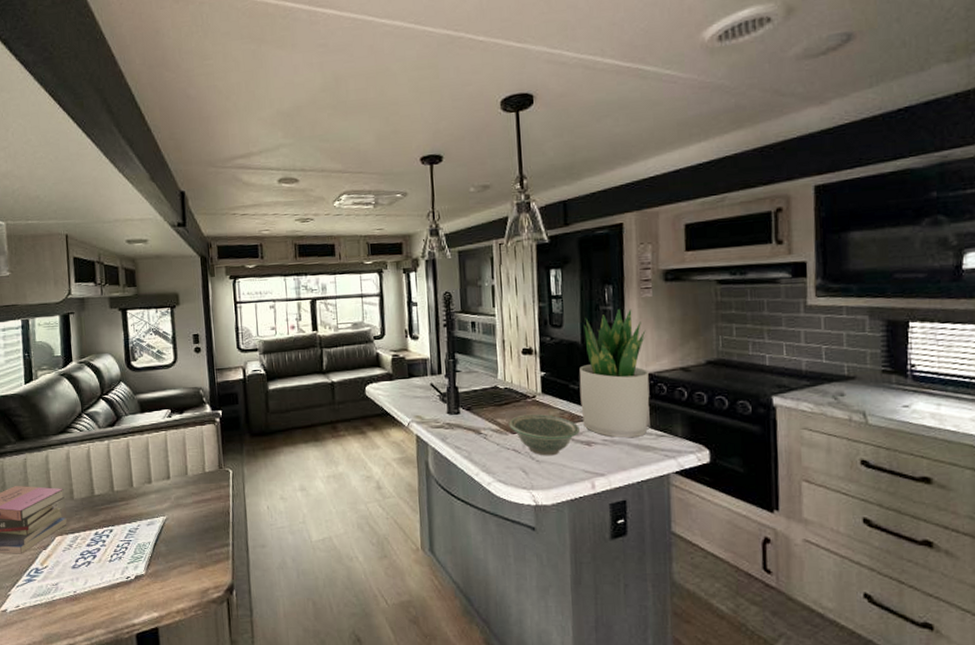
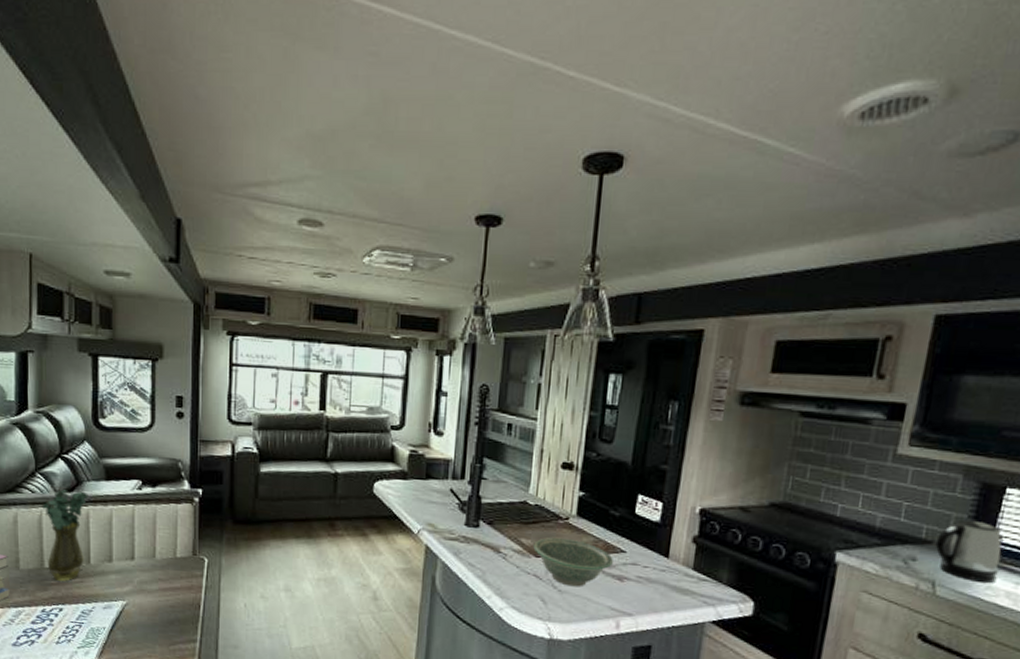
vase: none [90,422,128,505] -> present [43,487,88,581]
planter: present [579,308,650,439] -> none [618,429,708,579]
kettle: none [858,353,919,408] -> present [935,519,1002,583]

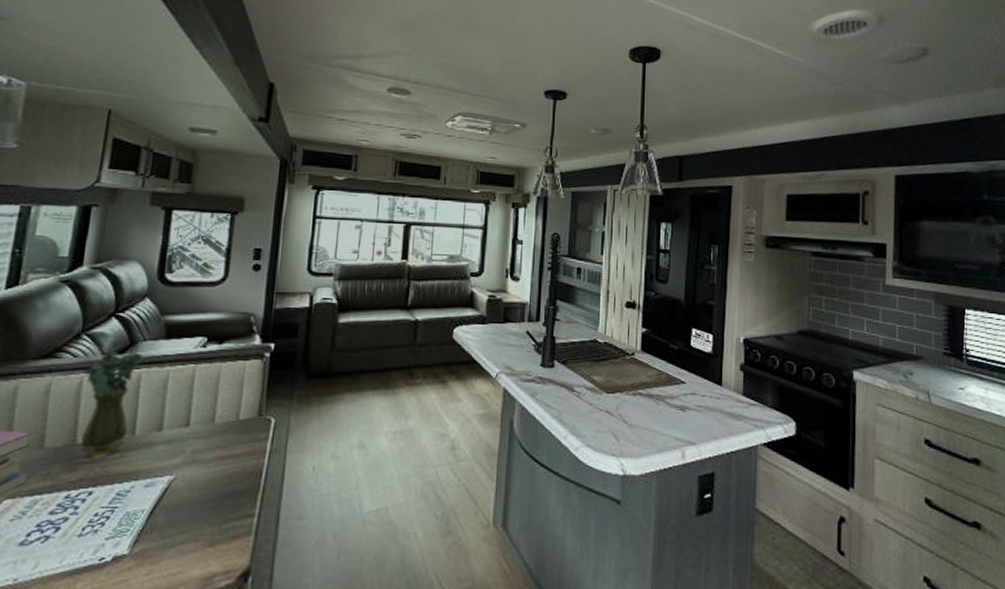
bowl: present [533,537,614,587] -> none [604,372,676,420]
kettle: present [935,519,1002,583] -> none [924,337,972,390]

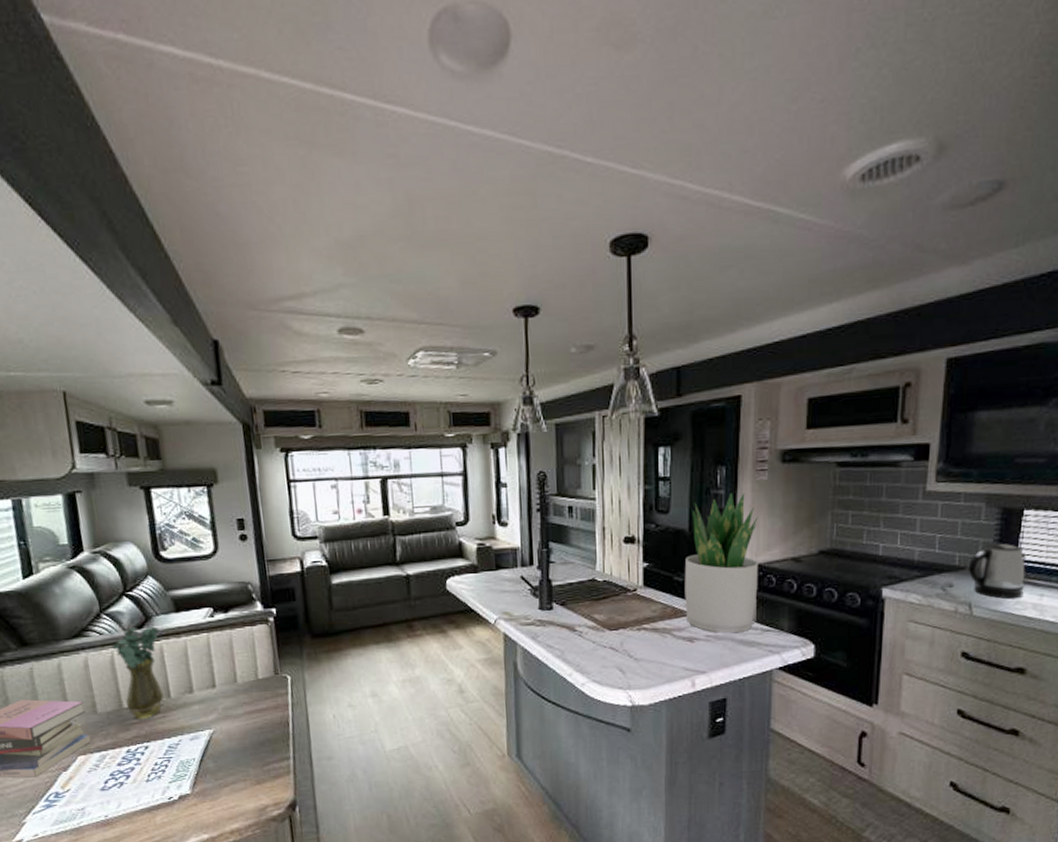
planter: none [678,269,746,405] -> present [684,492,758,634]
kettle: none [924,337,972,390] -> present [968,543,1026,599]

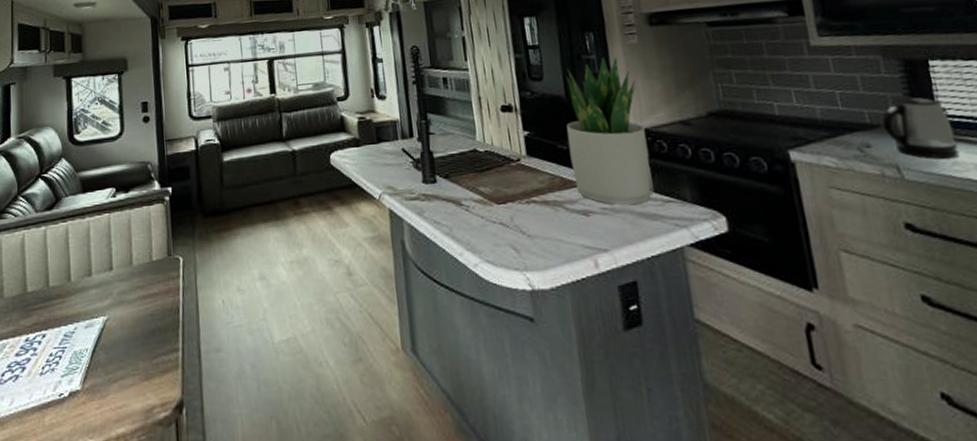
vase: present [113,623,165,719] -> none [25,205,67,305]

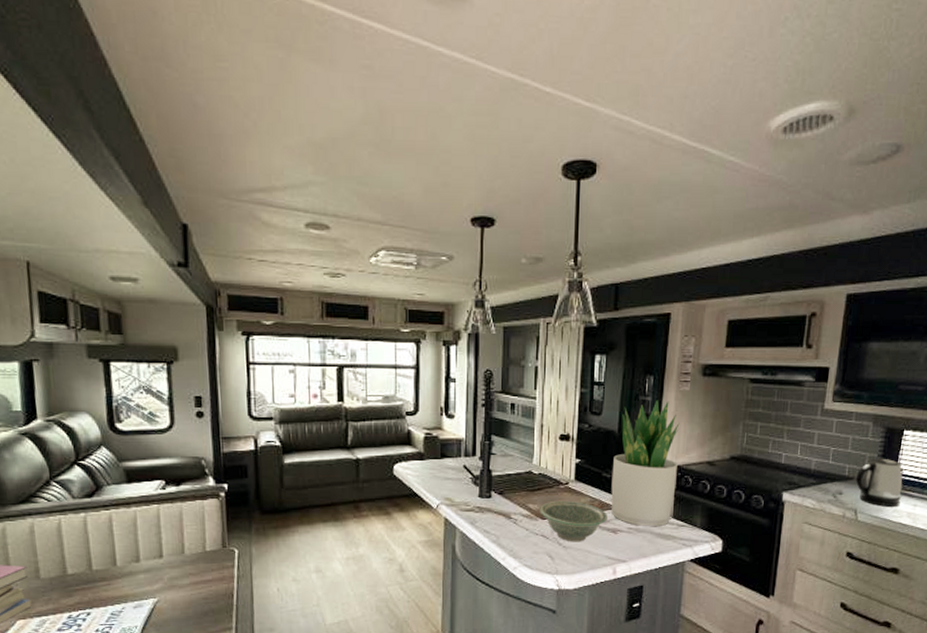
bowl: none [492,179,575,230] -> present [539,500,609,542]

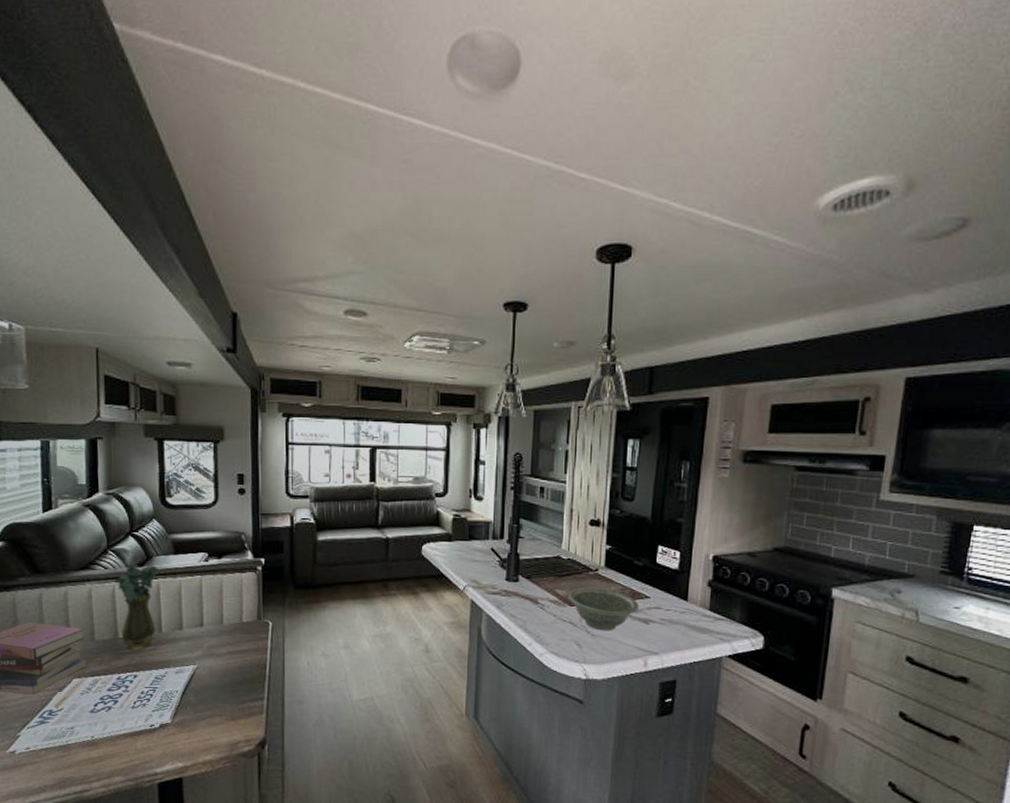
vase: none [61,493,110,586] -> present [115,562,158,650]
planter: present [611,399,680,527] -> none [643,486,718,619]
kettle: present [856,458,903,507] -> none [916,555,973,609]

